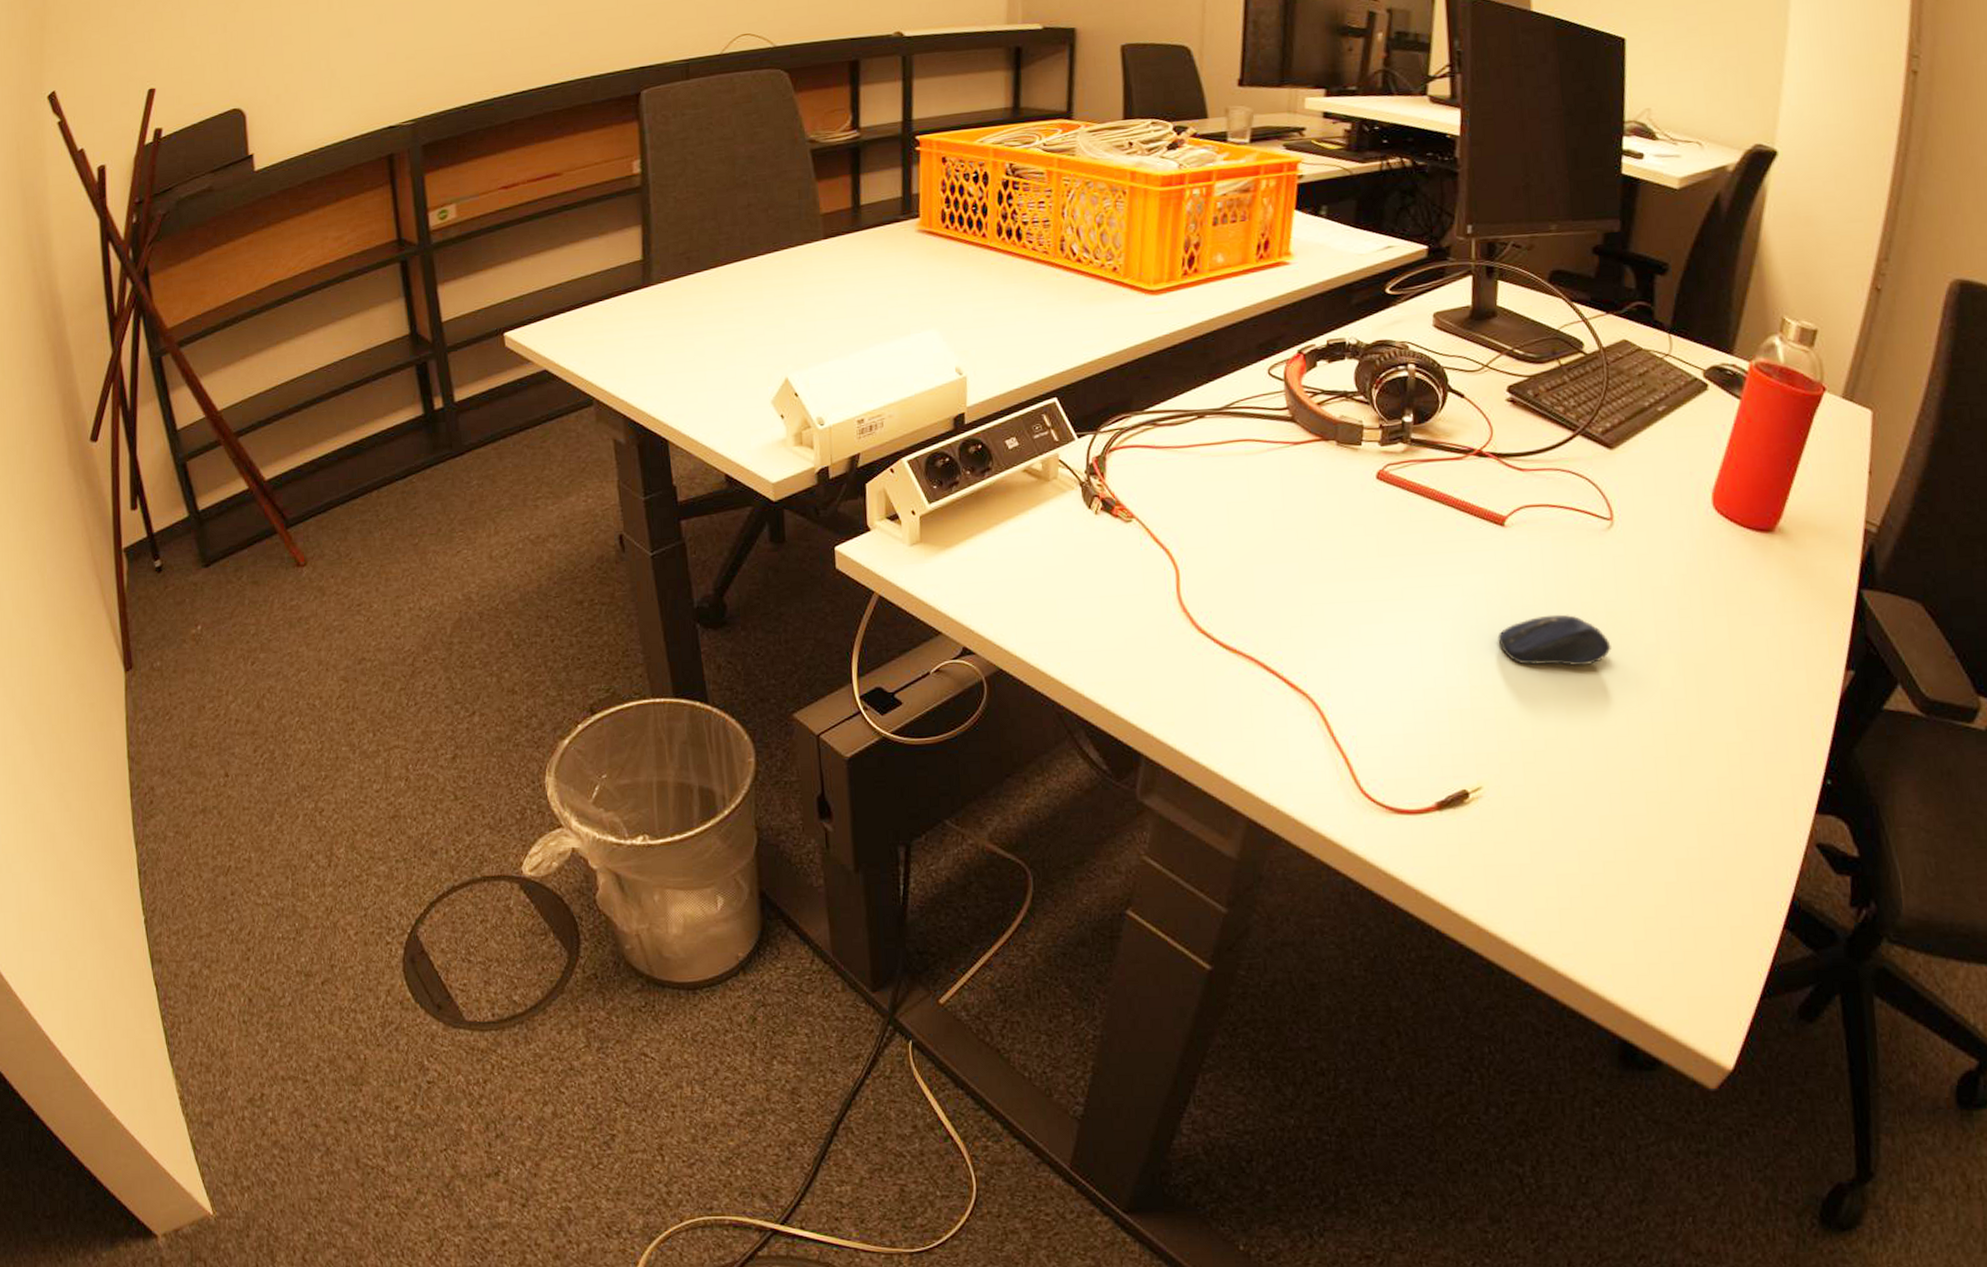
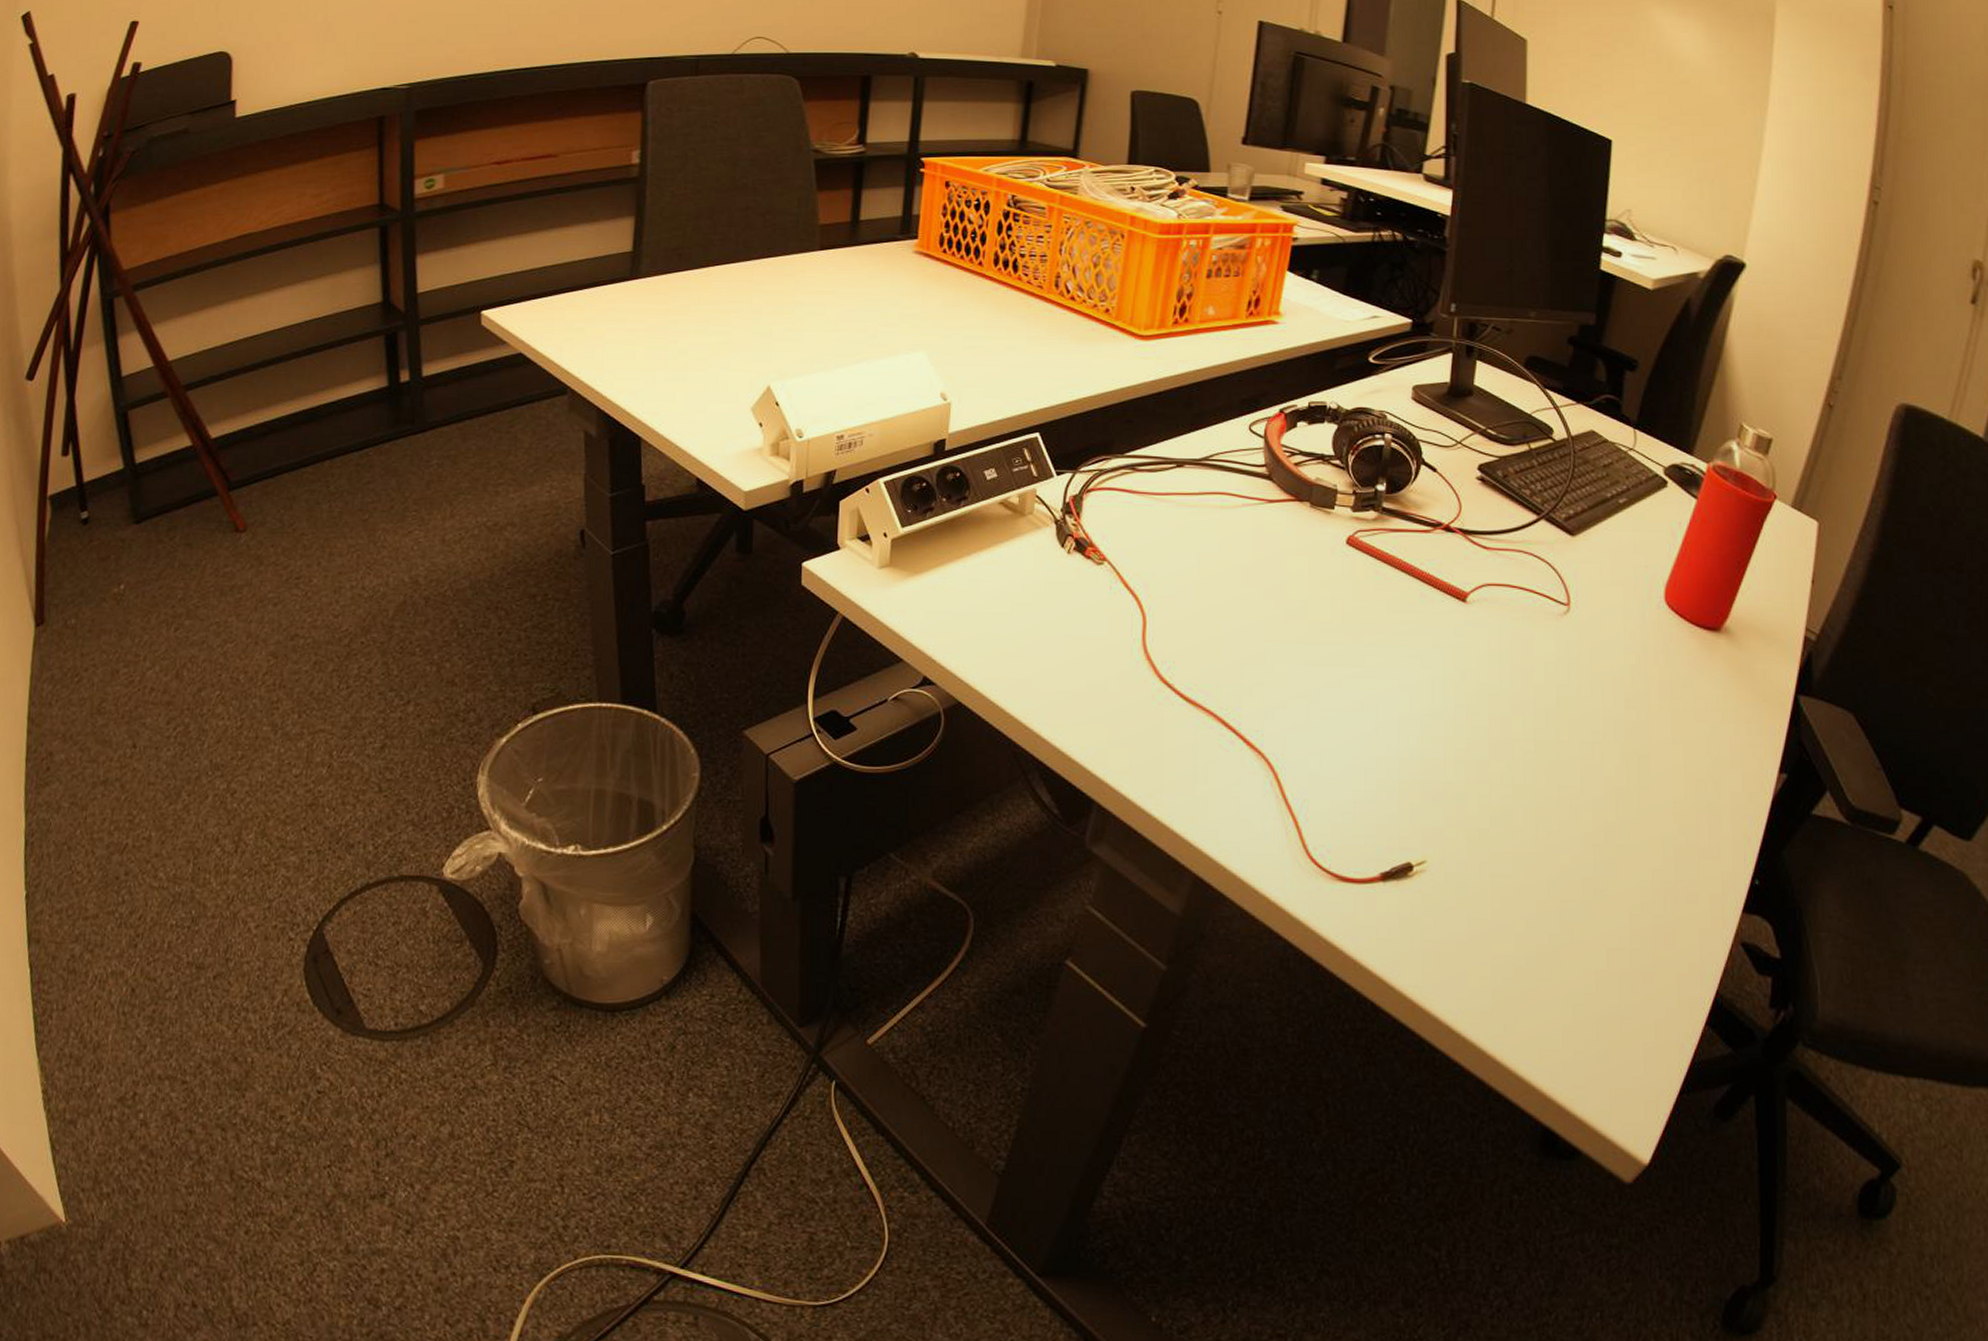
computer mouse: present [1497,614,1611,667] -> none [1452,694,1560,748]

